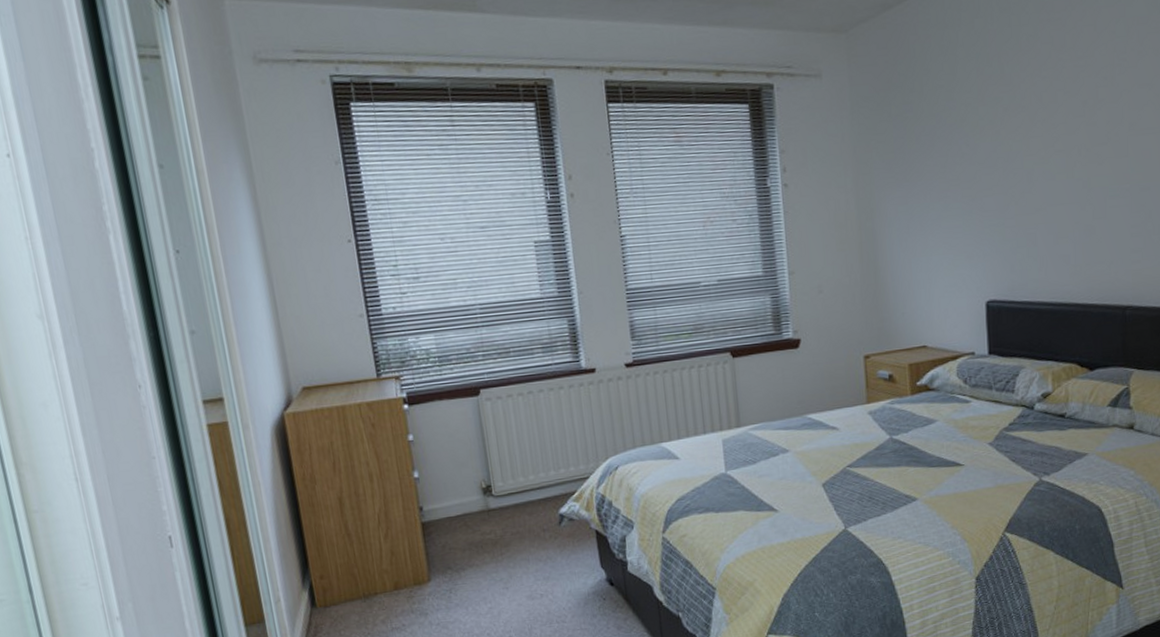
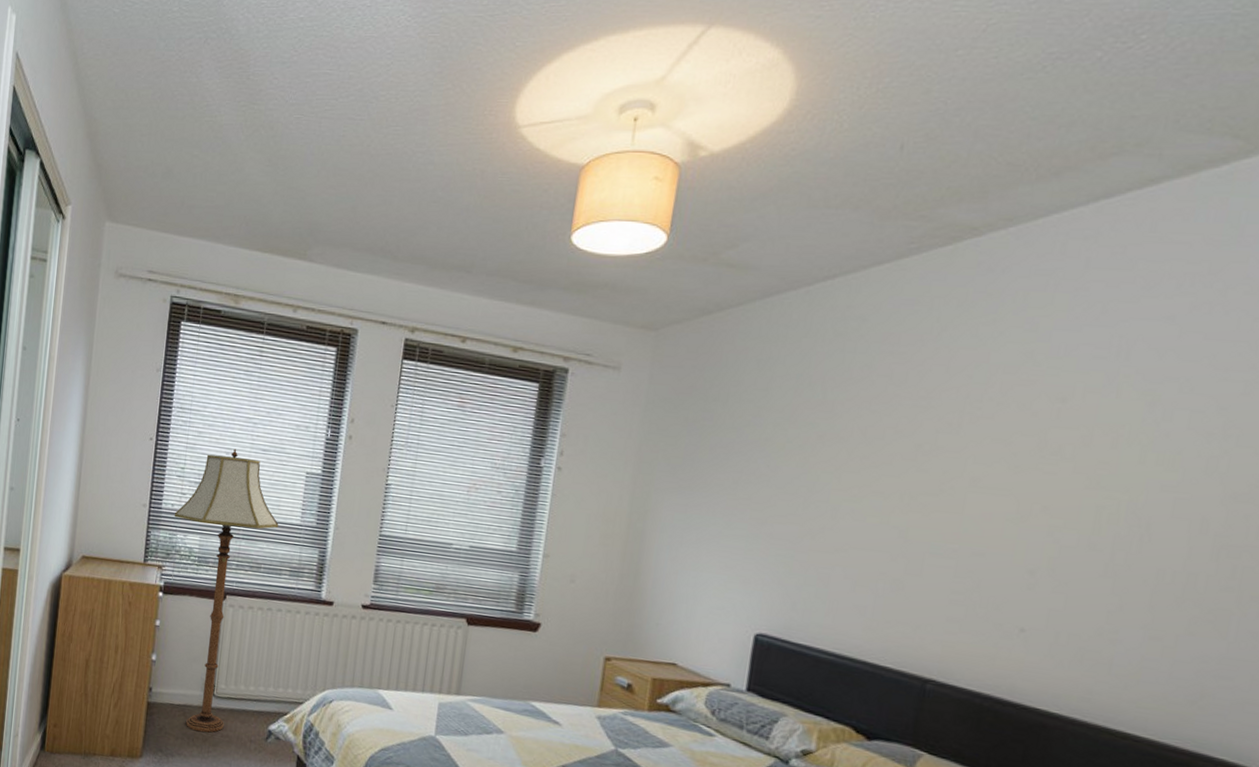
floor lamp: none [398,232,519,538] -> present [174,448,279,733]

